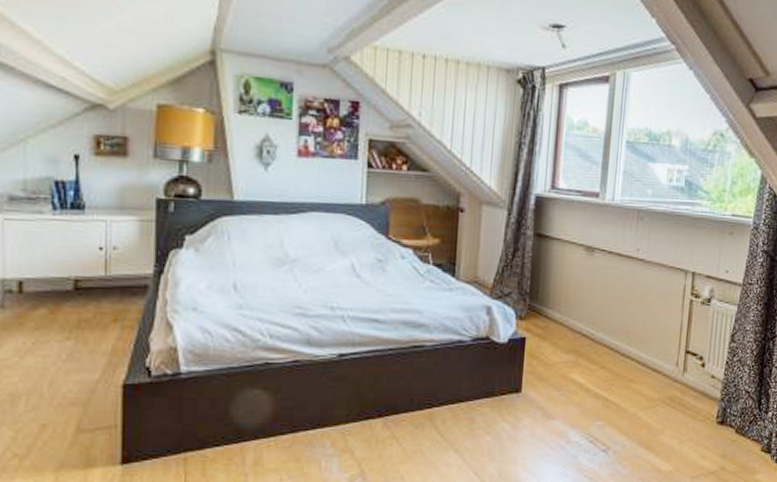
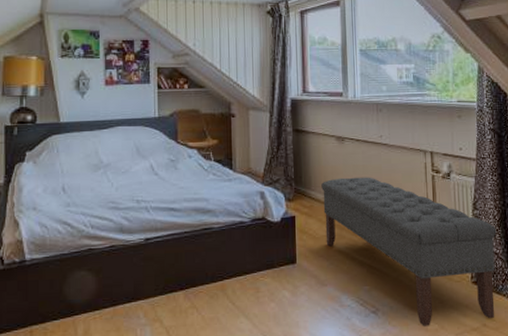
bench: none [558,295,752,468] -> present [321,177,497,326]

